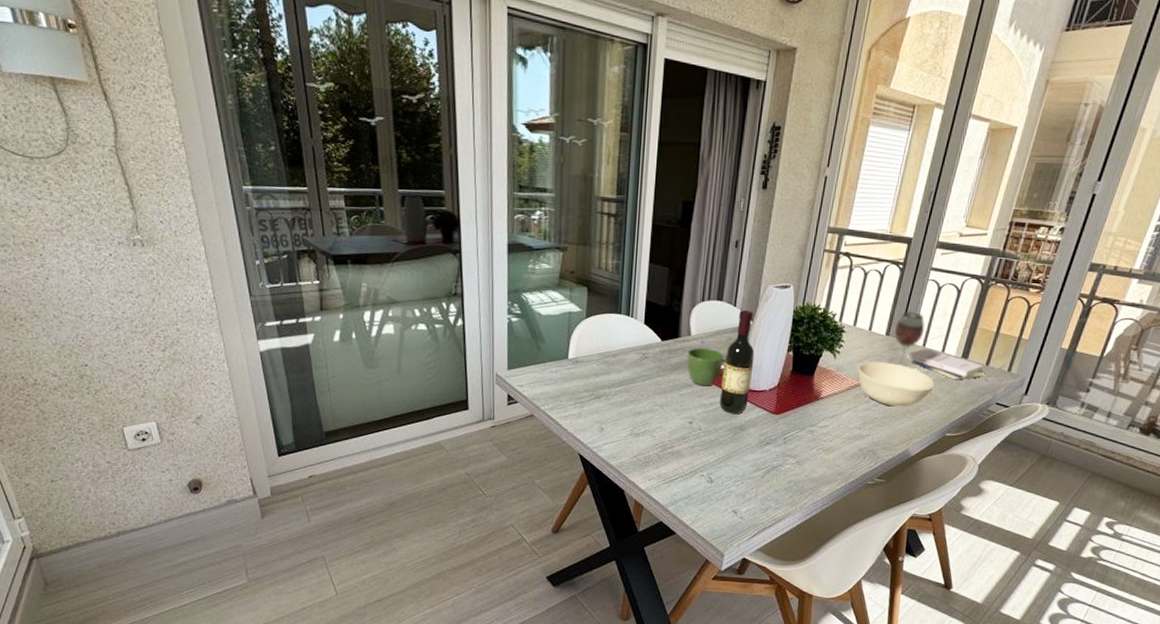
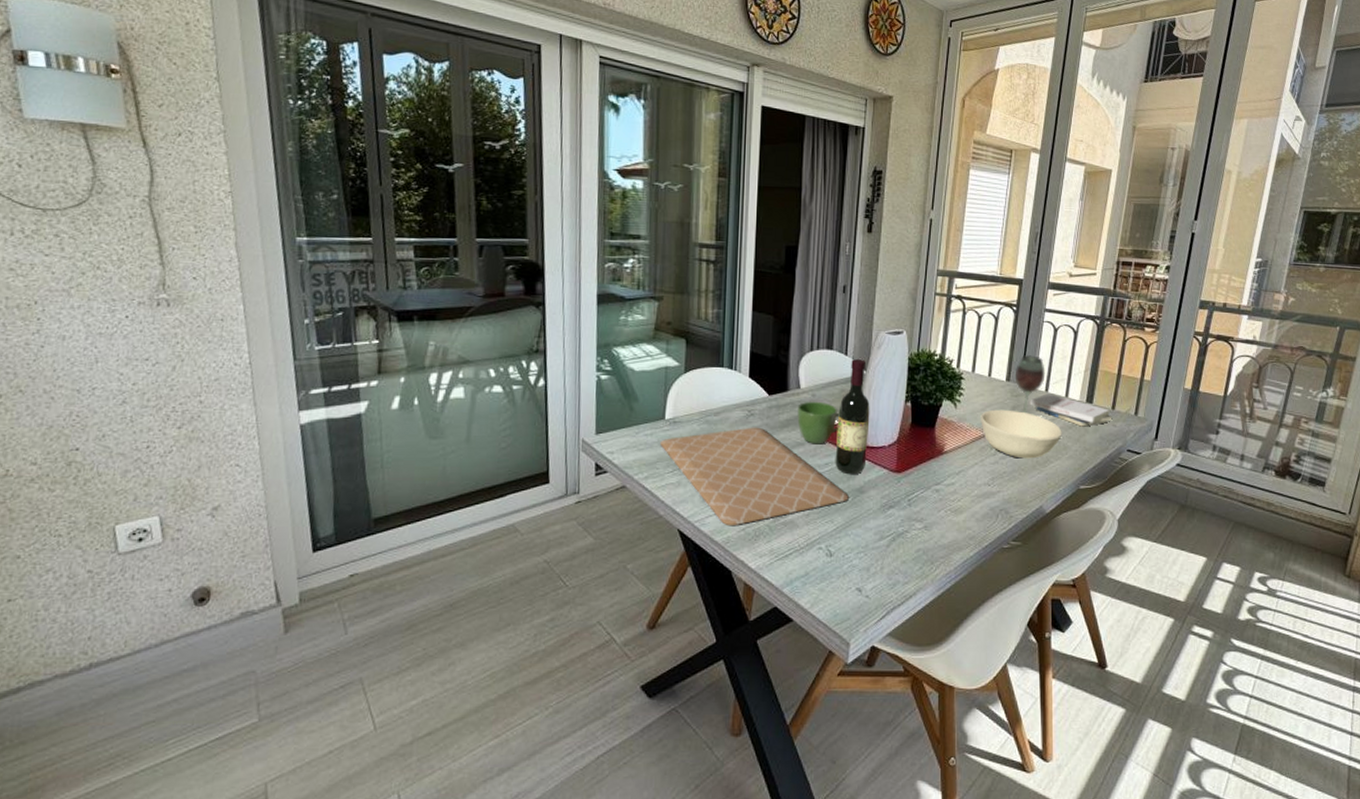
placemat: none [564,368,730,454] -> present [660,427,849,527]

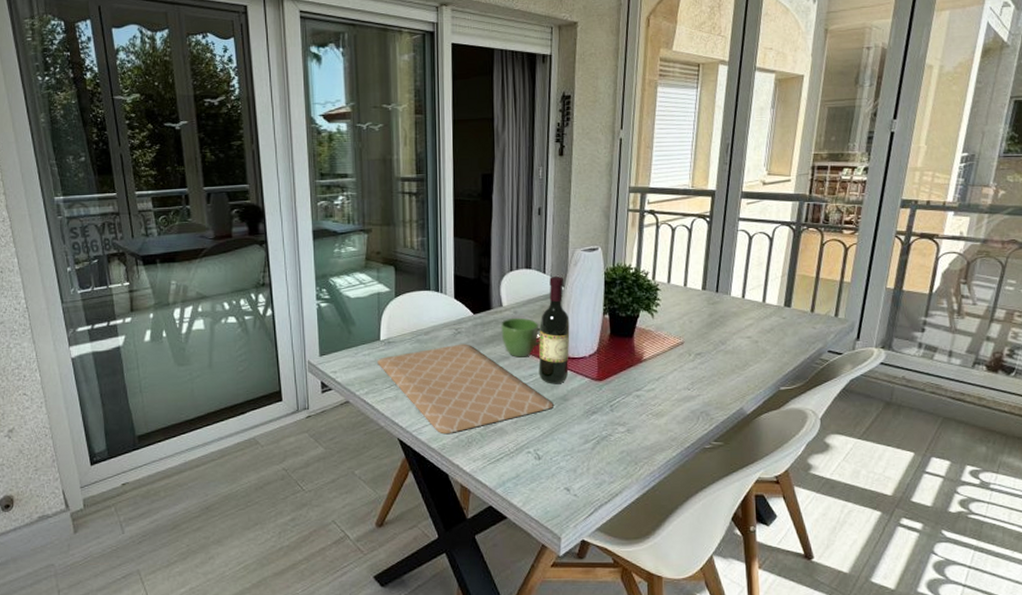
bowl: present [981,409,1062,459] -> none [678,317,761,363]
wineglass: present [1014,354,1046,414] -> none [710,263,742,320]
books: present [1030,393,1112,427] -> none [726,300,812,330]

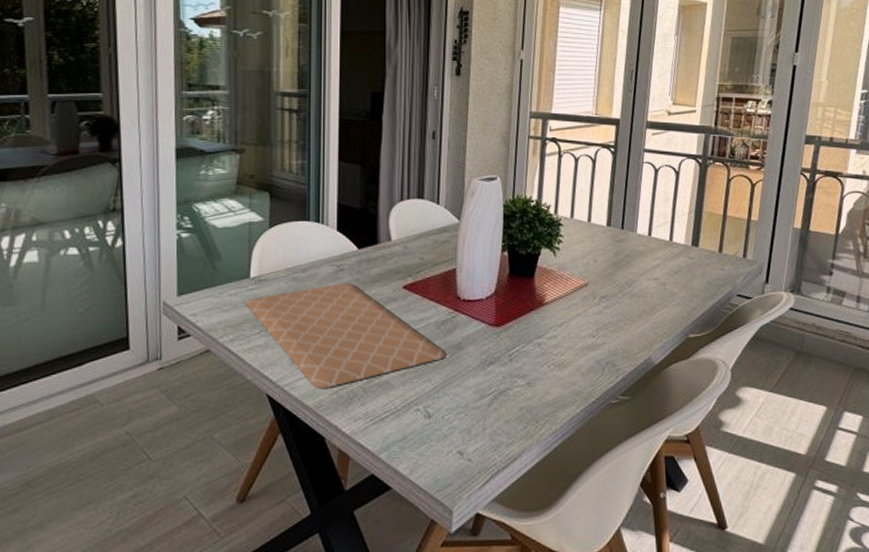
cup: present [501,317,541,358] -> none [389,253,434,299]
wine bottle: present [538,277,570,384] -> none [430,208,466,331]

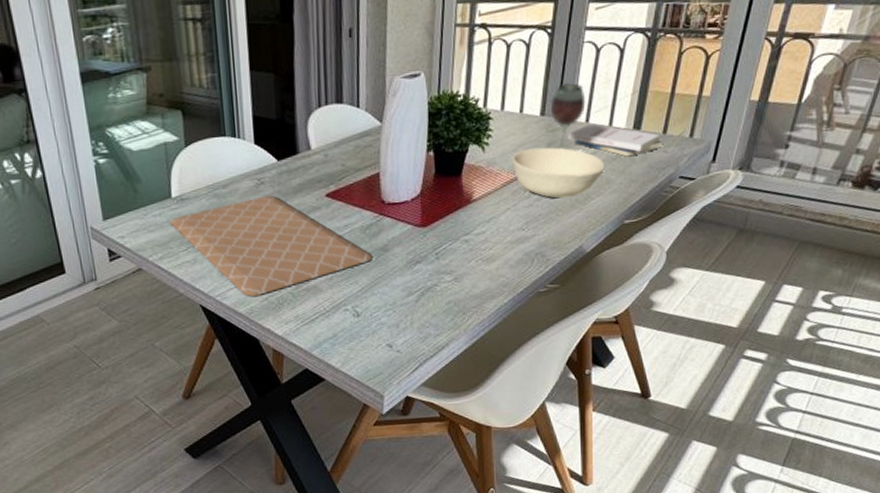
bowl: none [581,256,668,308] -> present [512,147,605,199]
wineglass: none [615,197,648,260] -> present [550,82,586,150]
books: none [632,238,720,272] -> present [567,124,663,157]

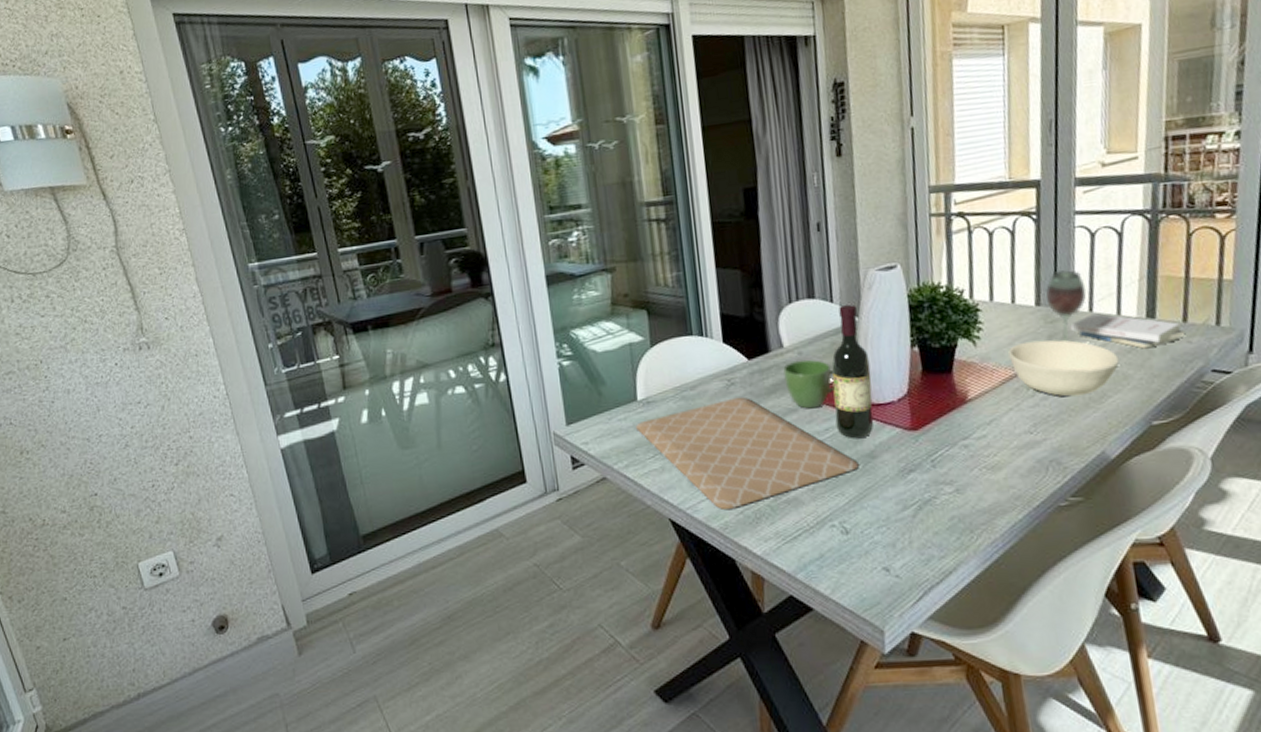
cup: none [310,161,356,207] -> present [783,359,835,409]
wine bottle: none [354,110,390,234] -> present [832,304,874,439]

